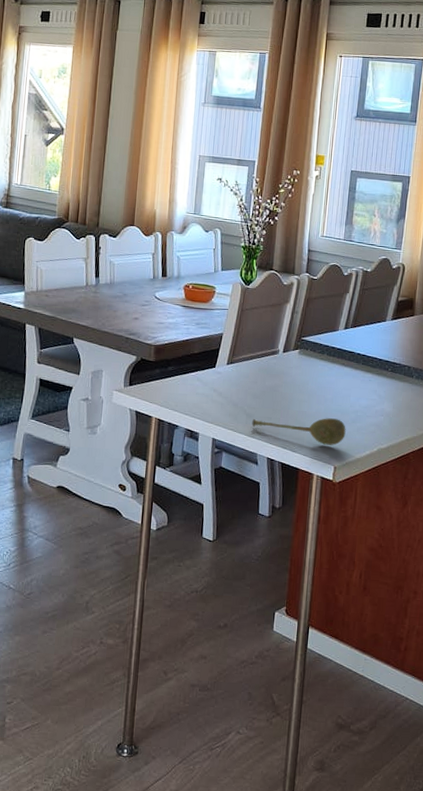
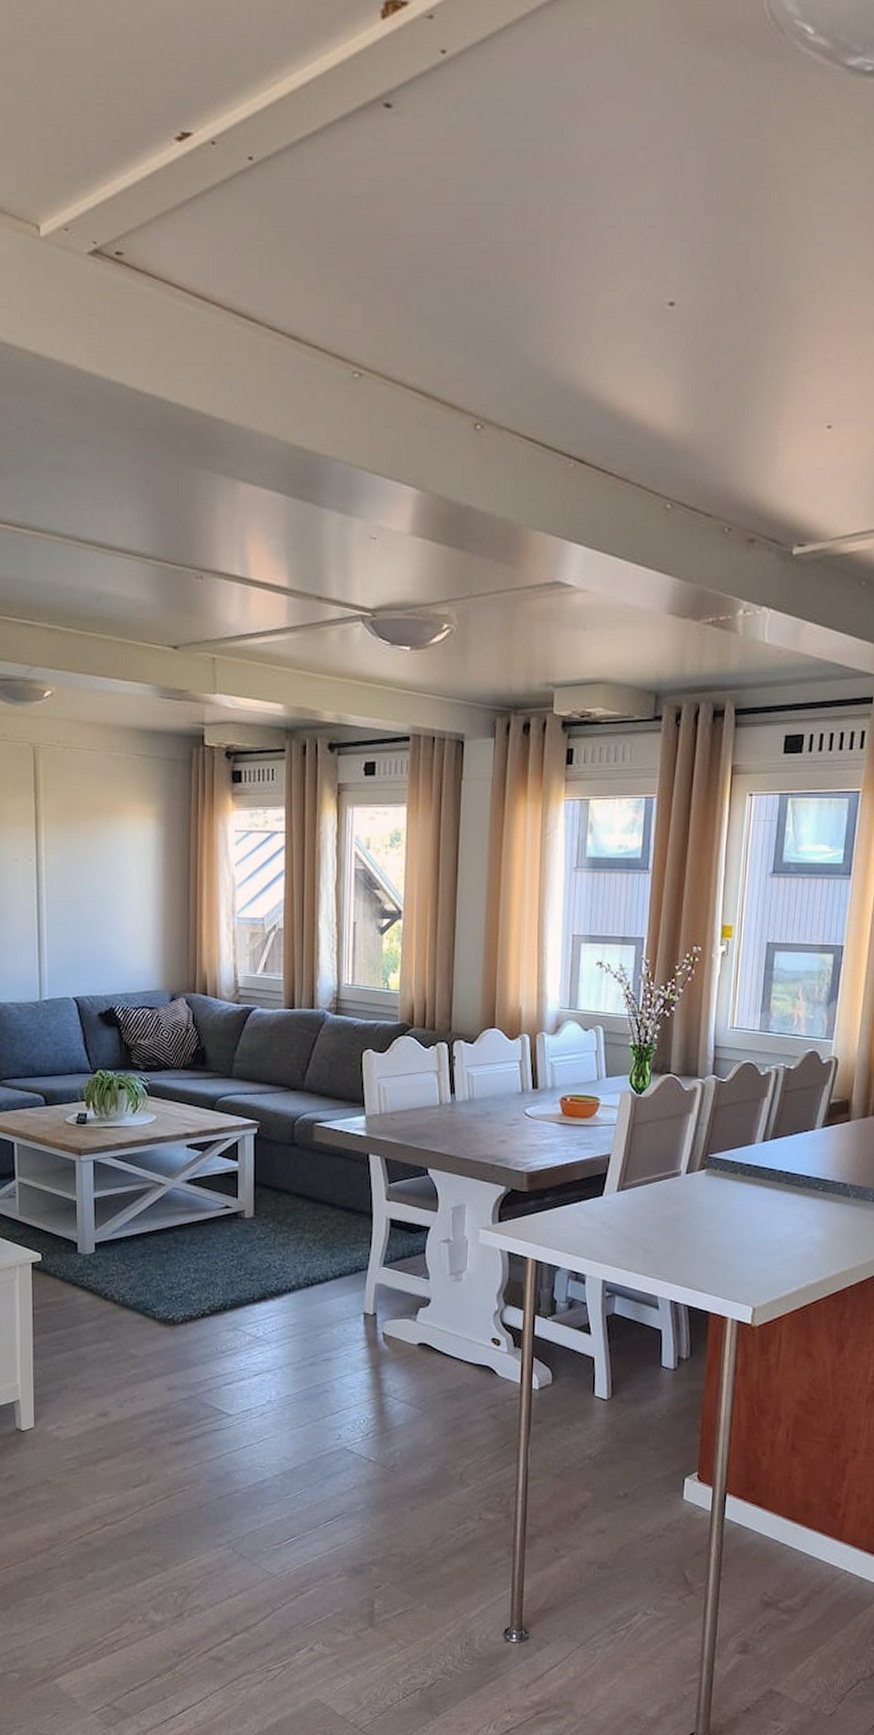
soupspoon: present [252,418,346,445] -> none [650,1250,767,1283]

